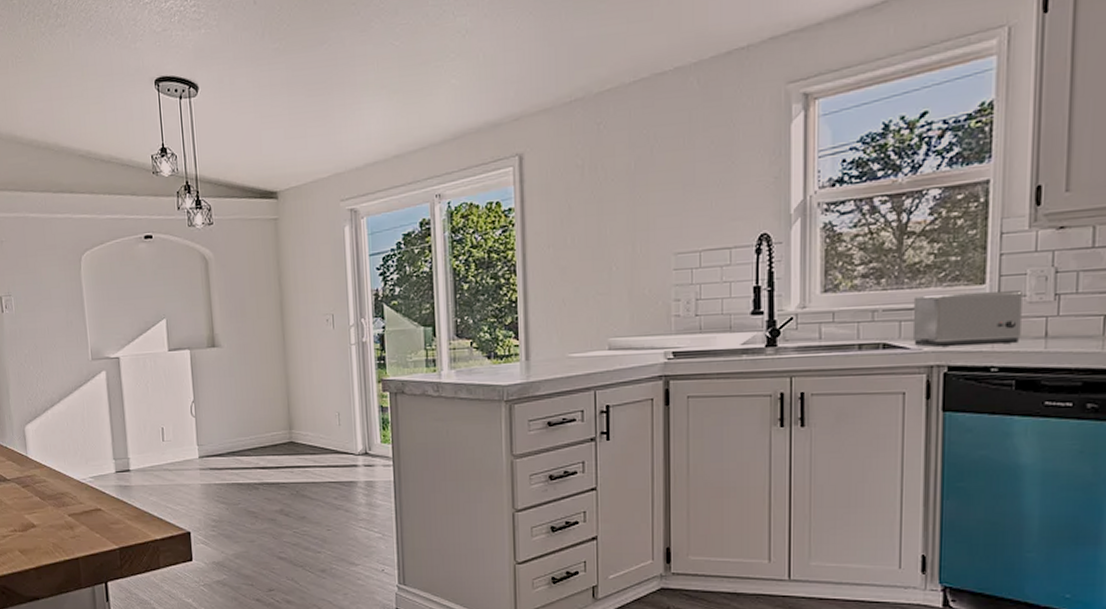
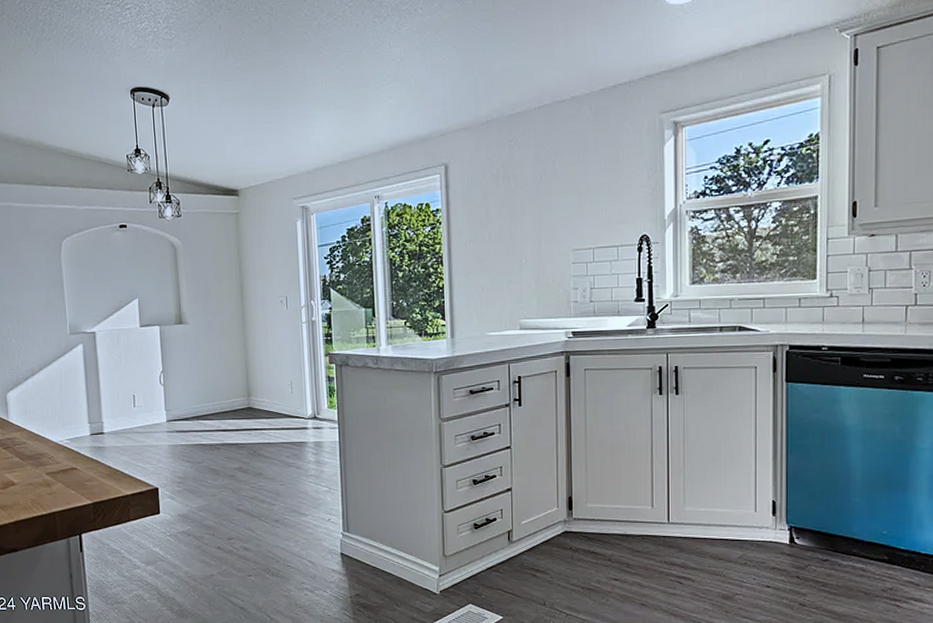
toaster: present [912,290,1022,348] -> none [761,285,844,330]

